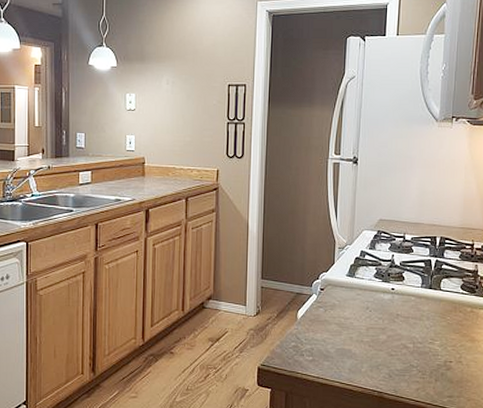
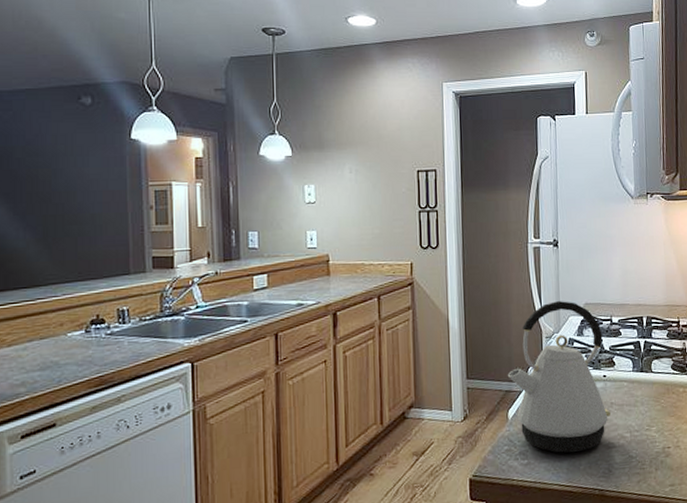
kettle: none [299,215,395,356] -> present [507,301,611,453]

